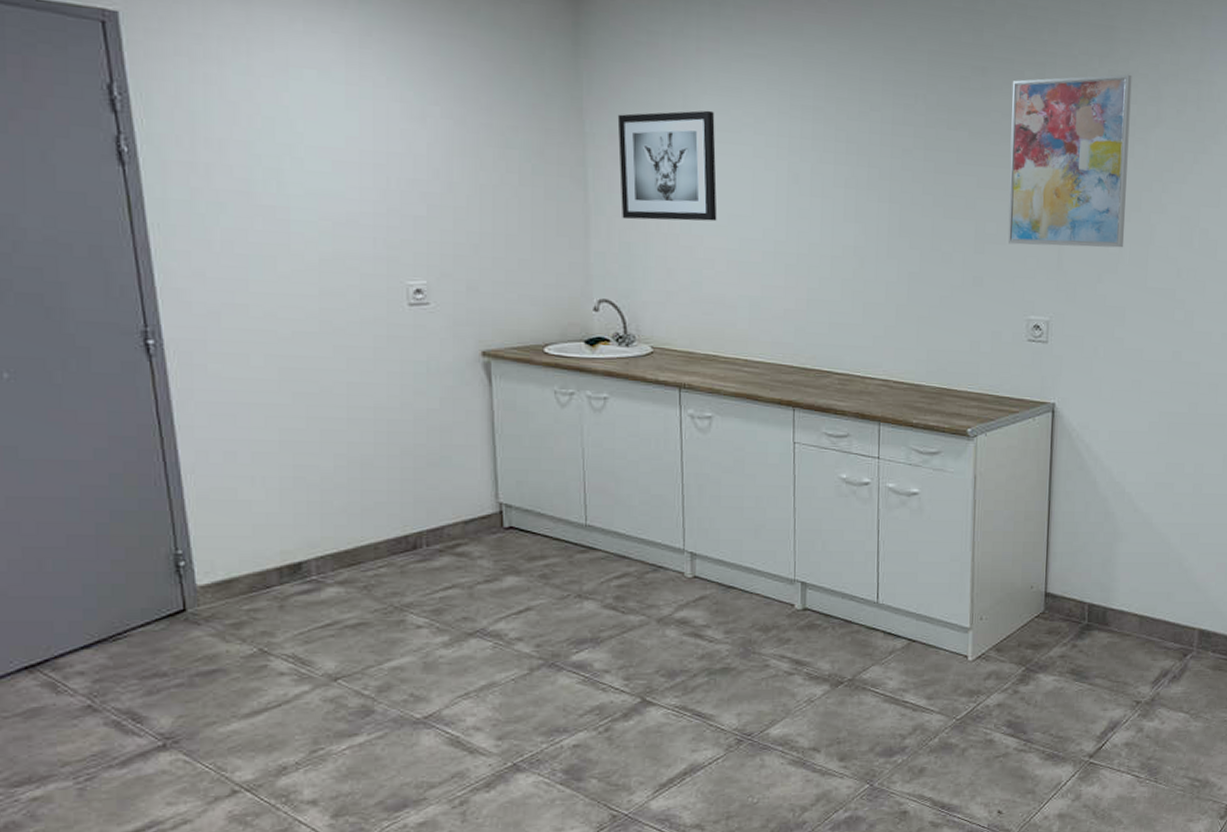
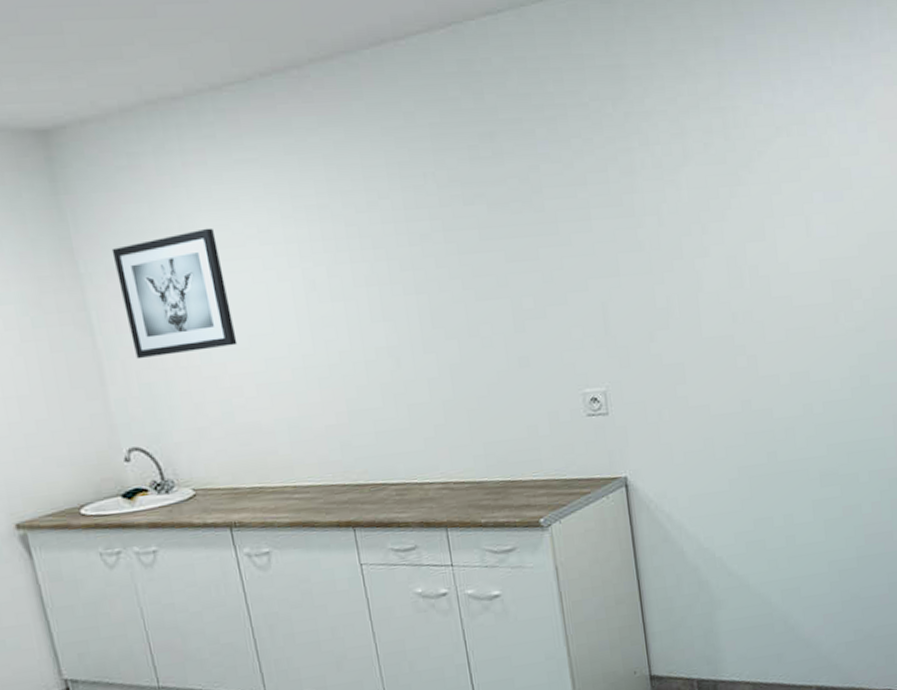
wall art: present [1007,74,1132,248] -> none [524,113,672,317]

